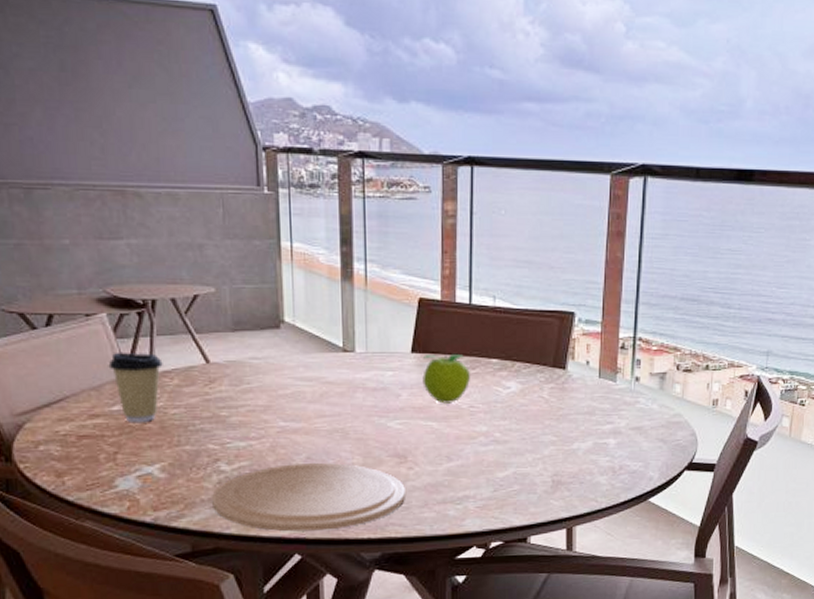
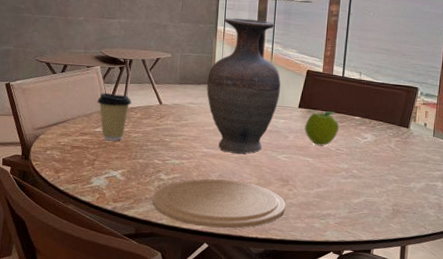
vase: none [274,228,384,426] -> present [206,17,281,155]

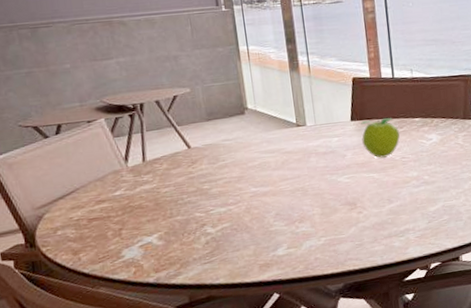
coffee cup: present [97,92,132,141] -> none [109,146,154,203]
plate: present [152,179,285,229] -> none [202,215,359,277]
vase: present [206,17,281,155] -> none [239,31,327,187]

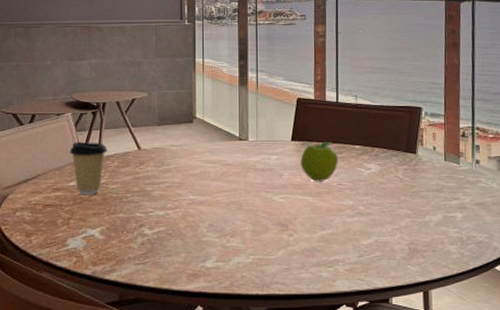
coffee cup: none [109,146,154,203] -> present [69,141,107,195]

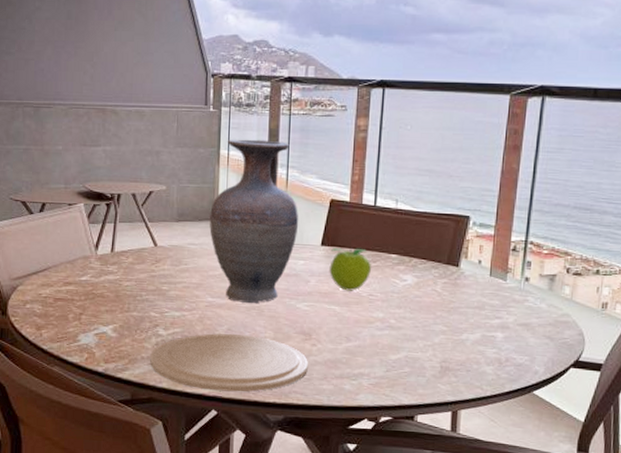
coffee cup: present [69,141,107,195] -> none [81,234,122,291]
plate: none [137,230,287,286] -> present [150,333,308,392]
vase: none [189,48,270,199] -> present [209,139,299,304]

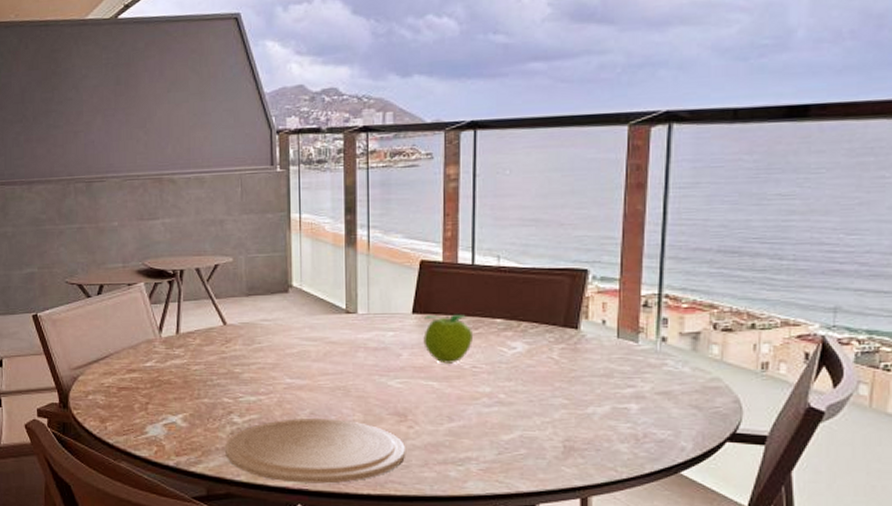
vase: present [209,139,299,304] -> none [283,199,385,384]

